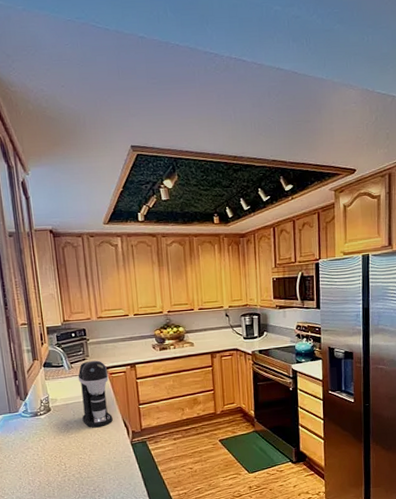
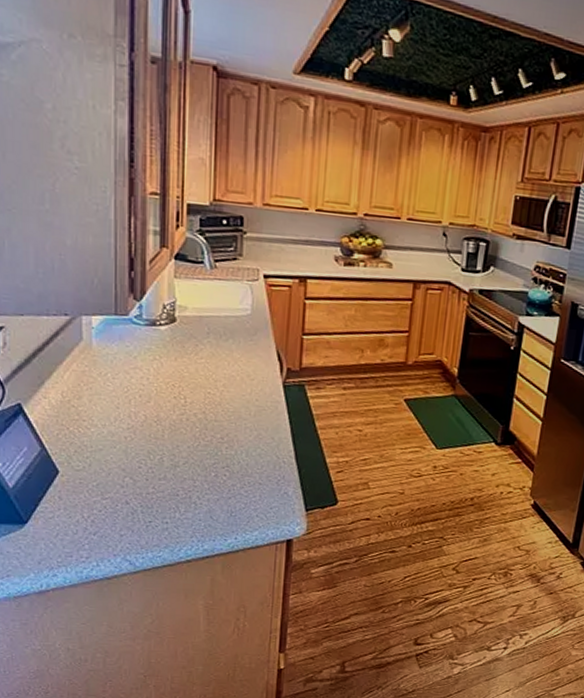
coffee maker: present [78,360,113,428] -> none [219,262,267,356]

